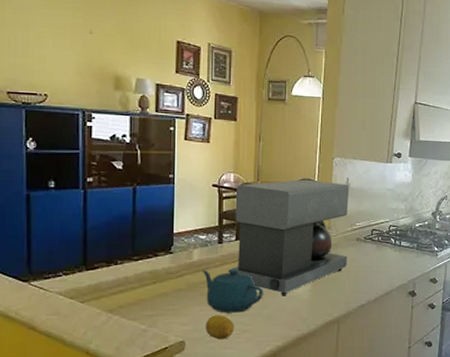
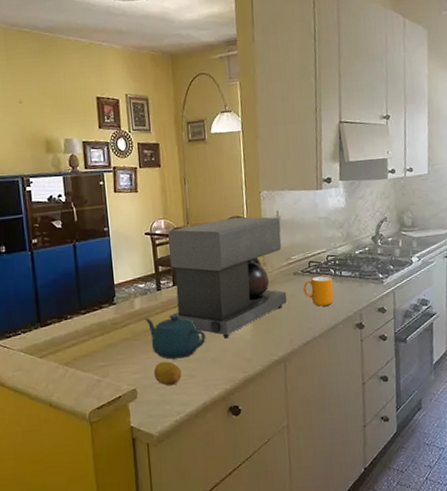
mug: none [363,244,392,272] -> present [303,276,334,306]

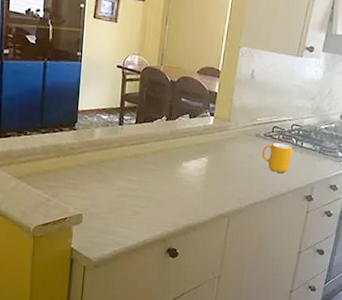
teapot: present [144,314,206,359] -> none [101,149,158,195]
fruit: present [154,361,182,386] -> none [102,193,129,218]
coffee maker: present [168,216,287,339] -> none [130,67,254,184]

